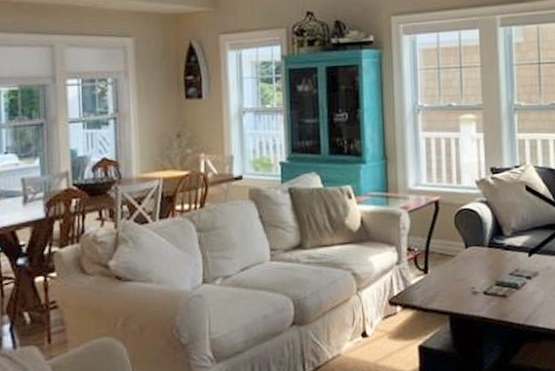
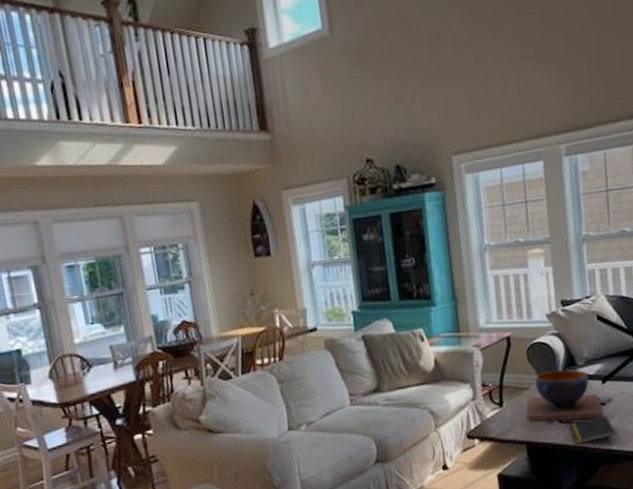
decorative bowl: none [451,239,529,293] -> present [527,369,603,421]
notepad: none [493,289,541,319] -> present [568,415,616,444]

